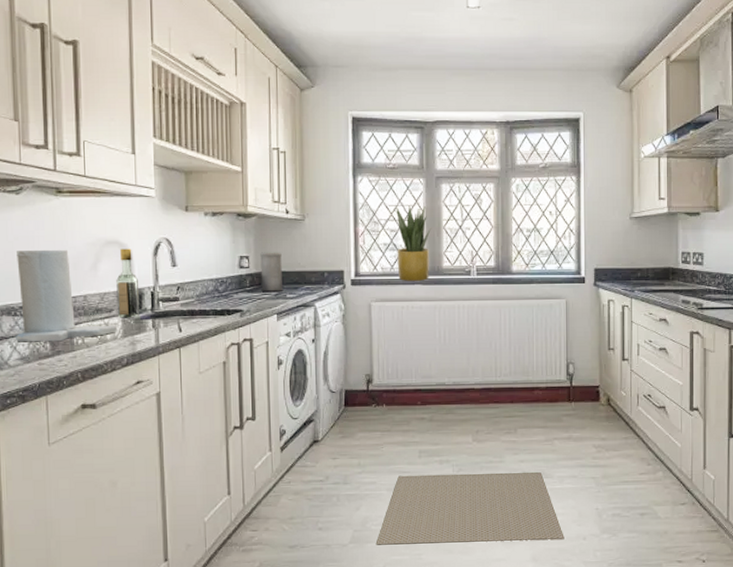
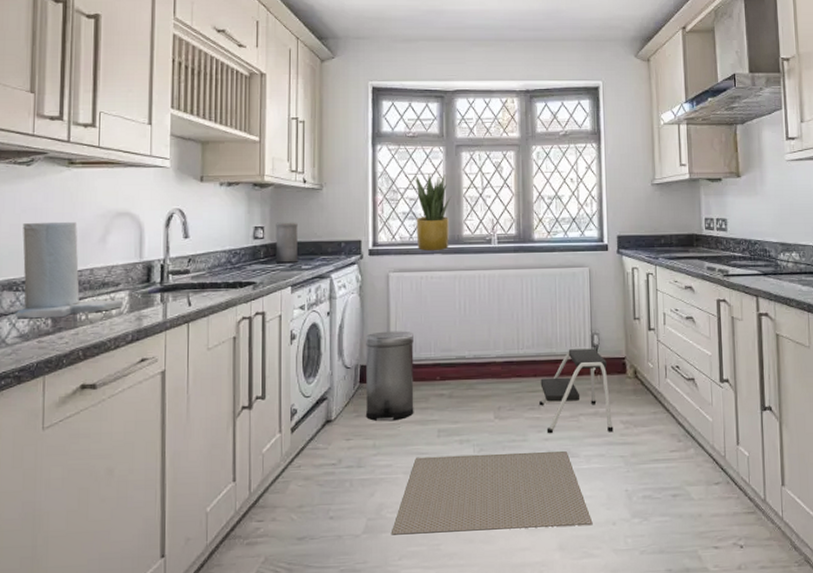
bottle: present [116,248,140,317] -> none [124,220,149,291]
pedal bin: none [349,358,396,443] -> present [365,331,414,422]
step stool: none [516,377,586,456] -> present [539,348,614,434]

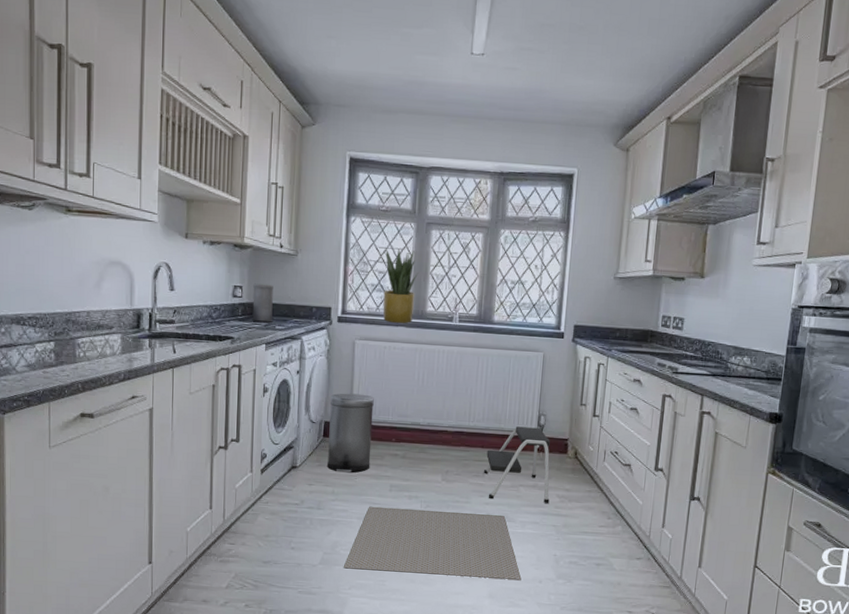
paper towel: present [16,221,124,319] -> none [24,264,117,353]

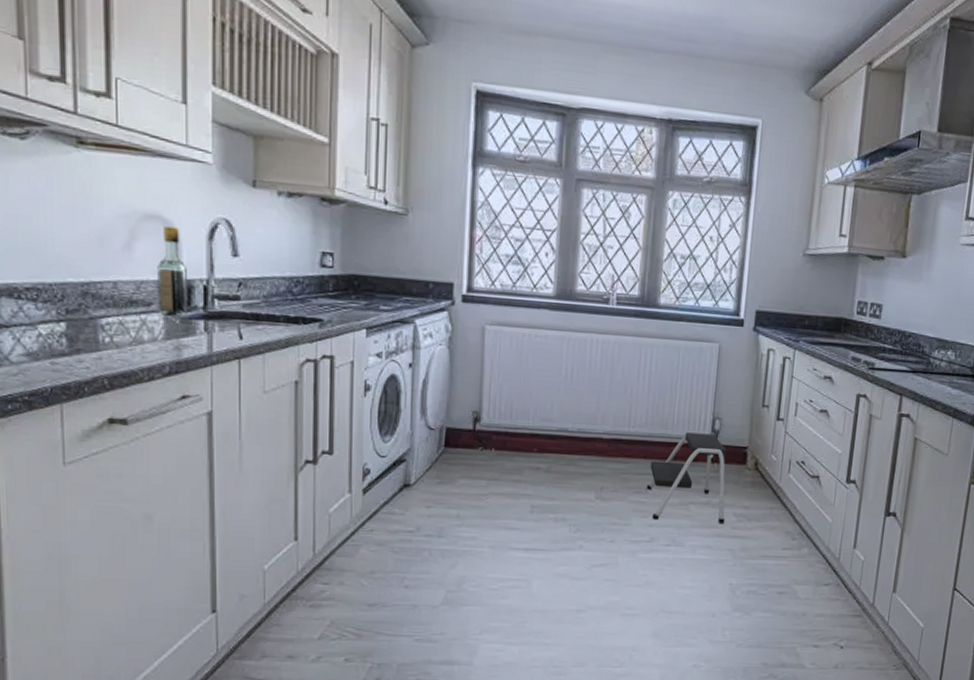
bottle: none [117,269,139,336] -> present [157,226,189,315]
canister: present [252,283,274,322] -> none [347,249,376,301]
pedal bin: present [327,393,374,473] -> none [451,392,510,492]
floor mat: present [343,506,521,580] -> none [472,532,691,614]
planter: present [382,248,419,324] -> none [520,210,567,306]

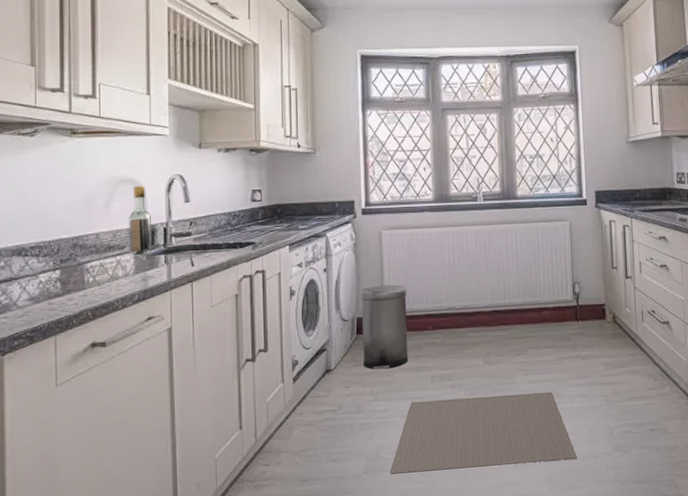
pedal bin: none [451,392,510,492] -> present [360,284,409,370]
floor mat: none [472,532,691,614] -> present [389,392,577,474]
step stool: present [647,432,726,523] -> none [526,296,595,377]

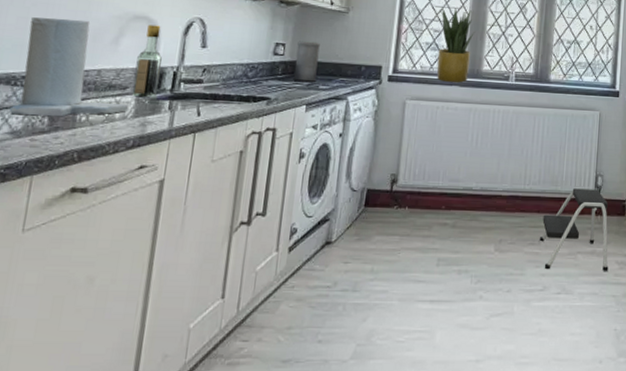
paper towel: none [26,188,130,283] -> present [9,17,129,117]
canister: none [272,184,296,224] -> present [293,41,320,82]
pedal bin: present [360,284,409,370] -> none [367,157,424,247]
floor mat: present [389,392,577,474] -> none [379,285,580,362]
planter: none [403,136,439,210] -> present [436,8,476,84]
step stool: none [526,296,595,377] -> present [540,188,609,271]

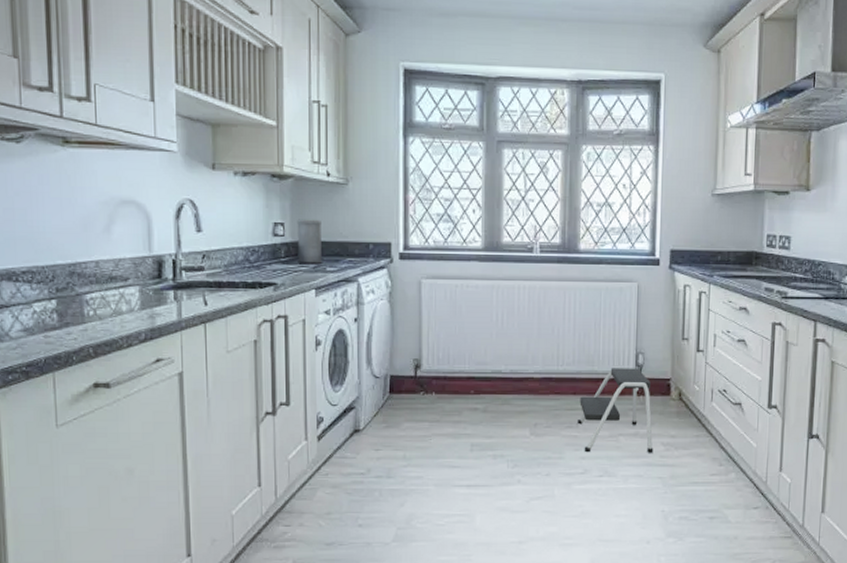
paper towel: present [9,17,129,117] -> none [18,207,135,312]
bottle: present [131,25,162,97] -> none [133,209,160,287]
planter: present [436,8,476,84] -> none [450,172,491,258]

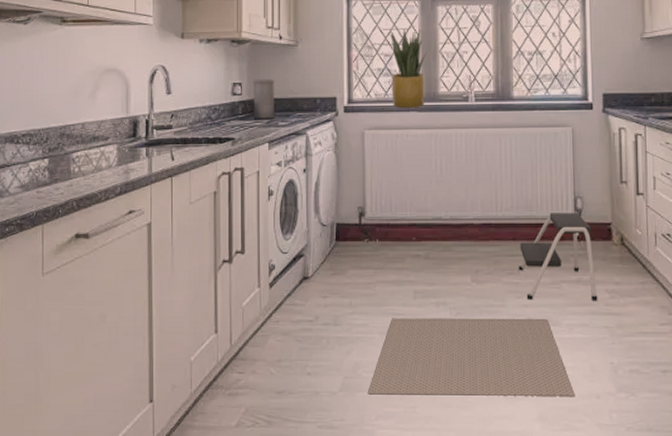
floor mat: none [421,470,627,544] -> present [367,318,575,396]
planter: none [450,172,491,258] -> present [389,29,428,109]

